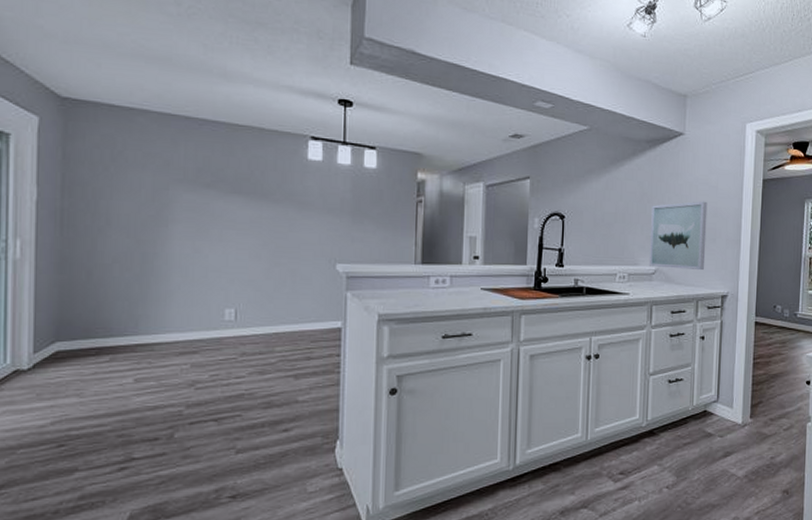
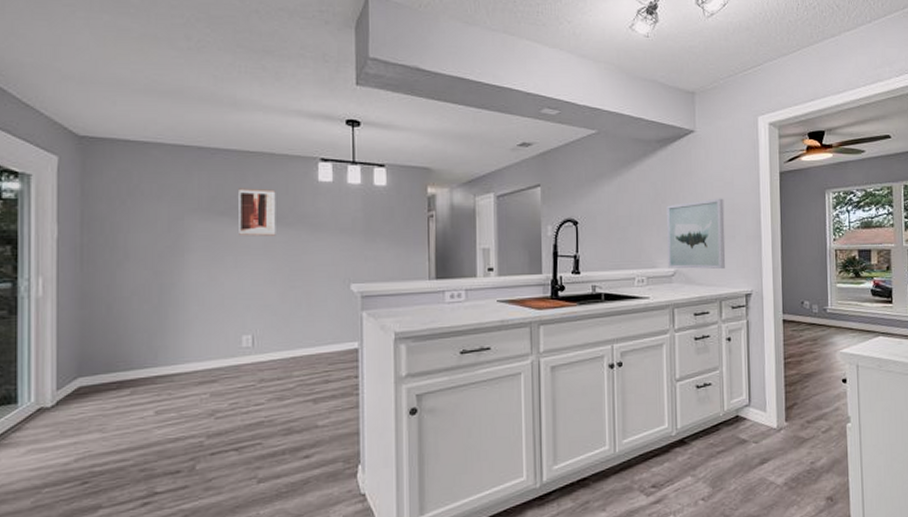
wall art: none [225,161,264,212] -> present [239,188,276,236]

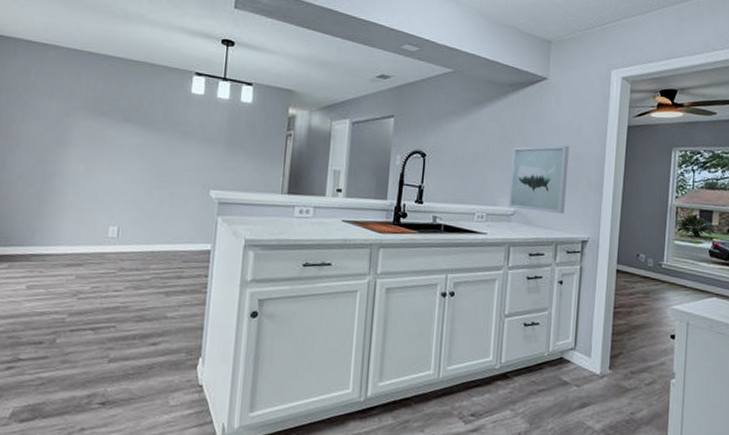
wall art: present [239,188,276,236] -> none [116,92,153,139]

